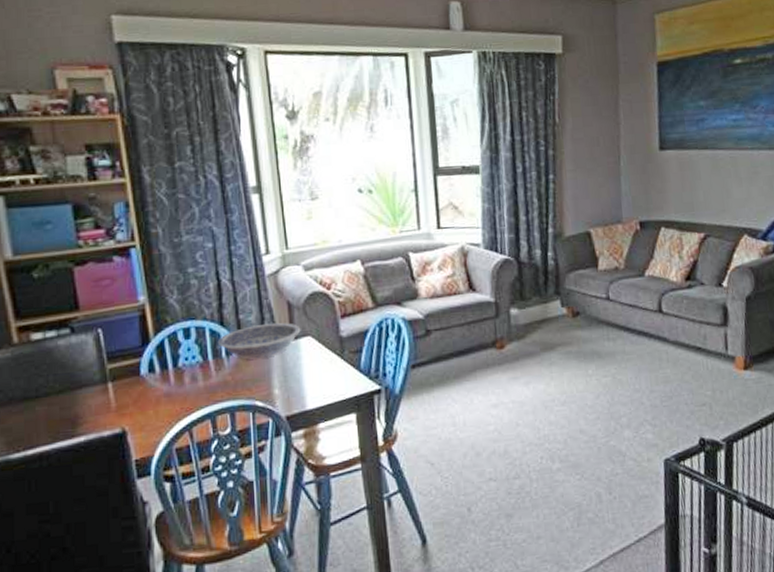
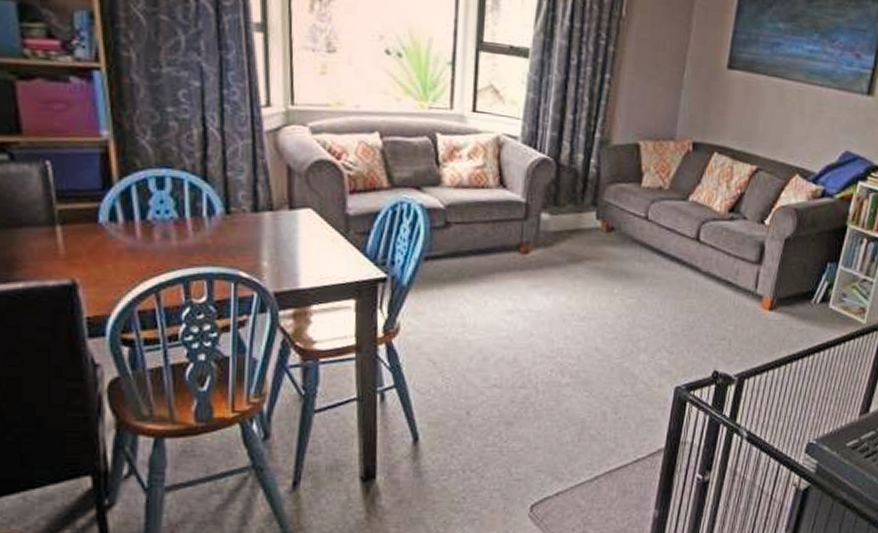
bowl: present [217,322,301,360] -> none [198,186,301,225]

